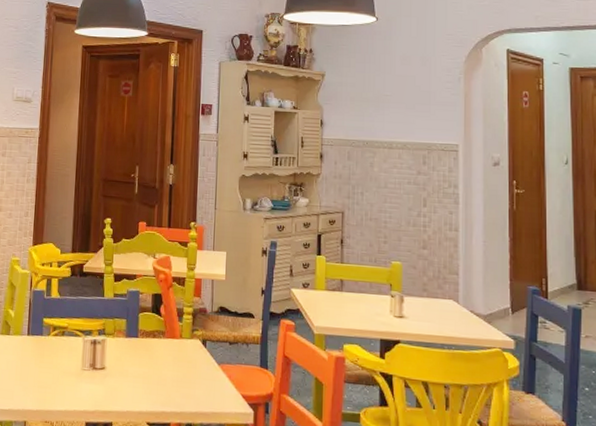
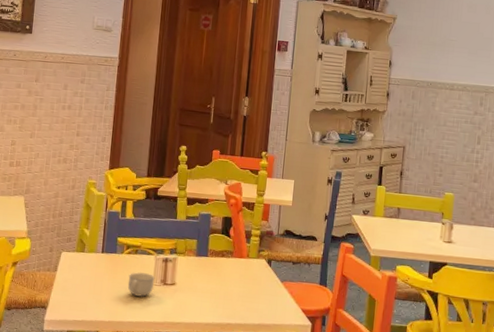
cup: none [55,355,84,383] -> present [127,272,155,297]

